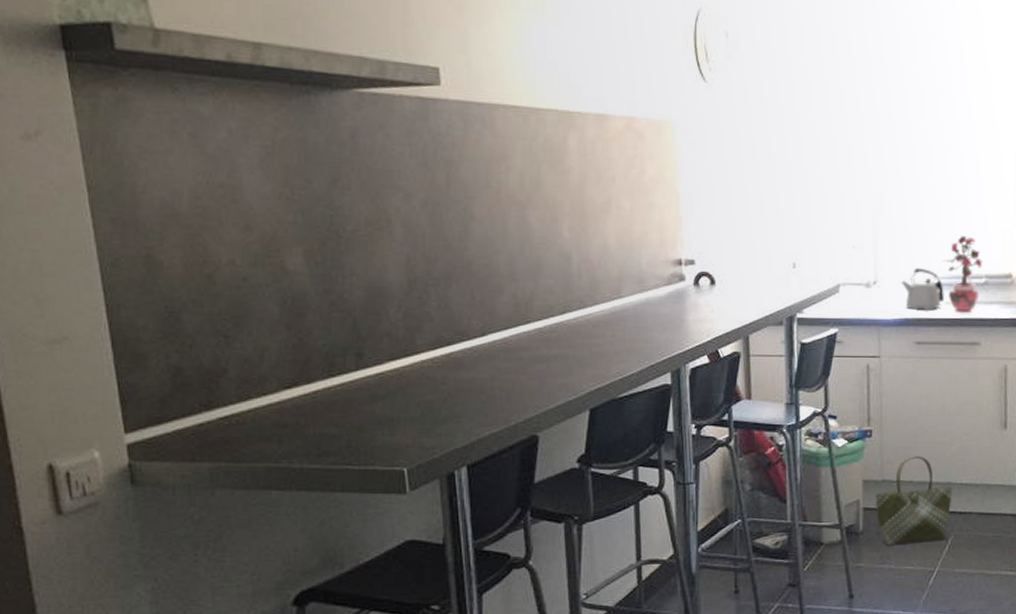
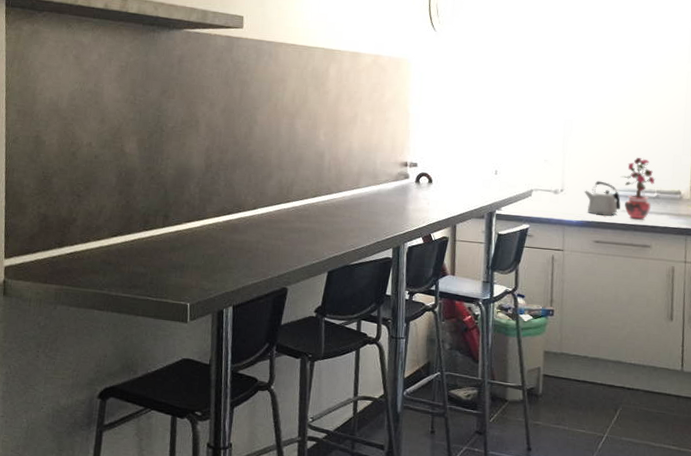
shopping bag: present [875,456,953,546] -> none [554,335,623,411]

